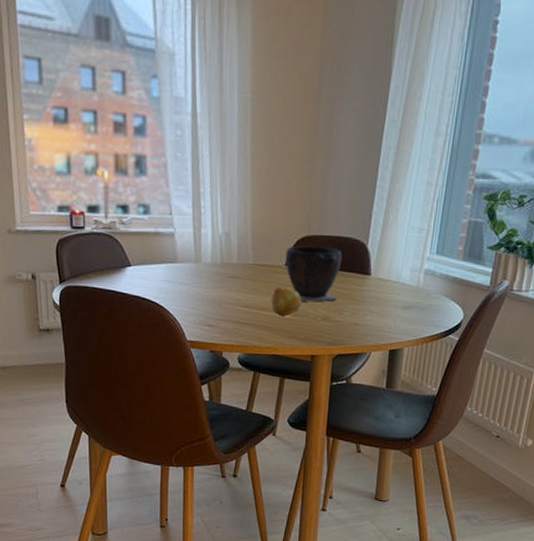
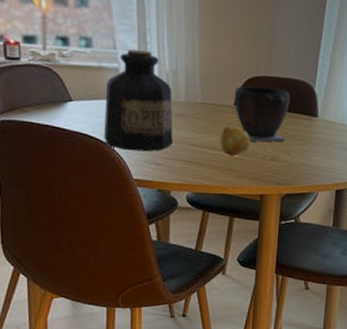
bottle: none [160,214,225,314] -> present [104,49,173,152]

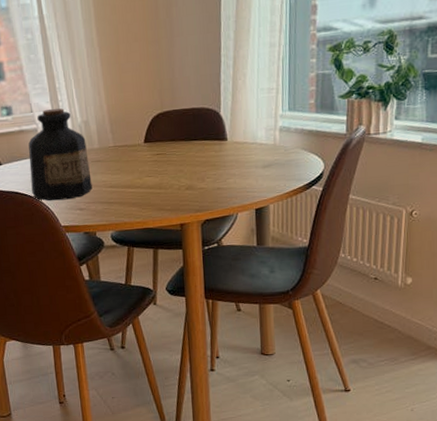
fruit: present [219,126,251,156] -> none [135,163,165,192]
bowl: present [234,86,290,142] -> none [143,119,198,175]

